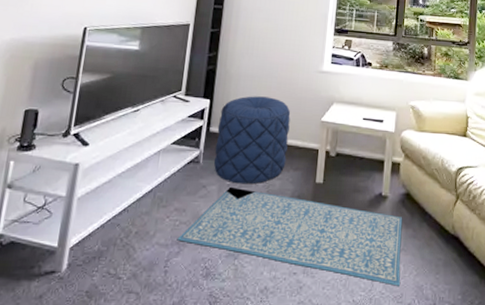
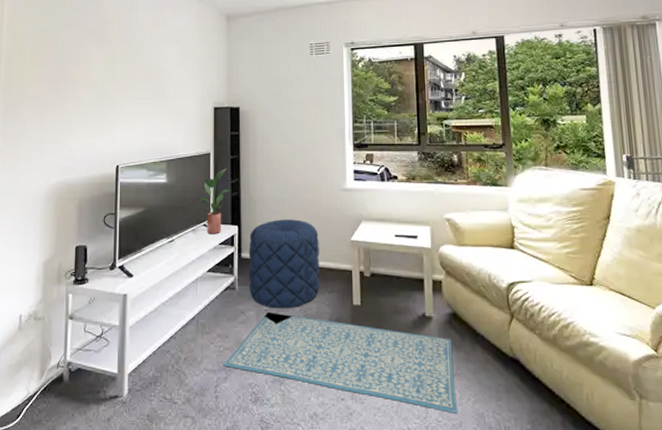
potted plant: none [171,41,208,107] -> present [198,168,232,235]

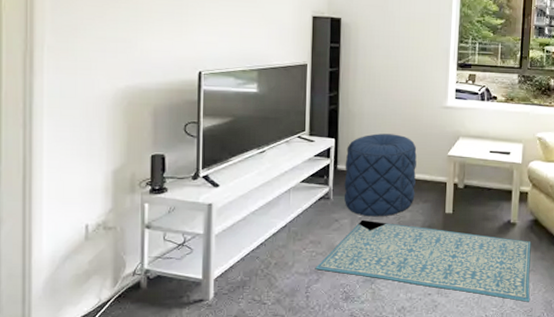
potted plant: present [198,168,232,235] -> none [293,81,329,147]

